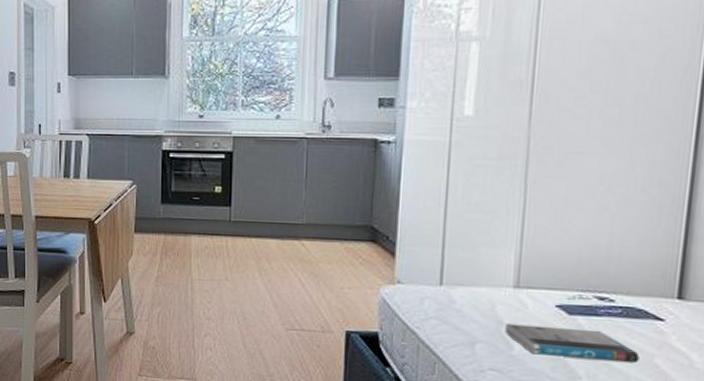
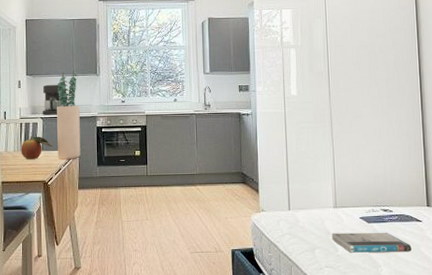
fruit: none [60,153,103,189] -> present [21,132,54,159]
coffee maker: none [89,90,121,131] -> present [43,85,66,115]
vase: none [107,68,139,193] -> present [56,69,81,160]

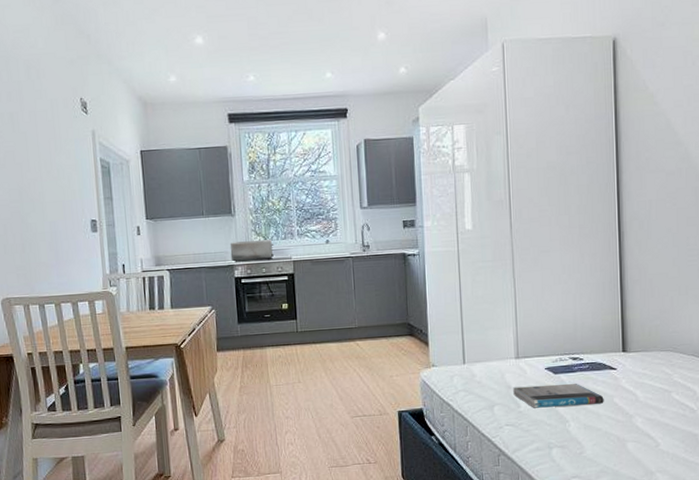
fruit: present [21,132,54,159] -> none [145,287,185,319]
coffee maker: present [43,85,66,115] -> none [167,229,197,266]
vase: present [56,69,81,160] -> none [185,209,218,319]
toaster: none [94,96,131,114] -> present [230,240,274,262]

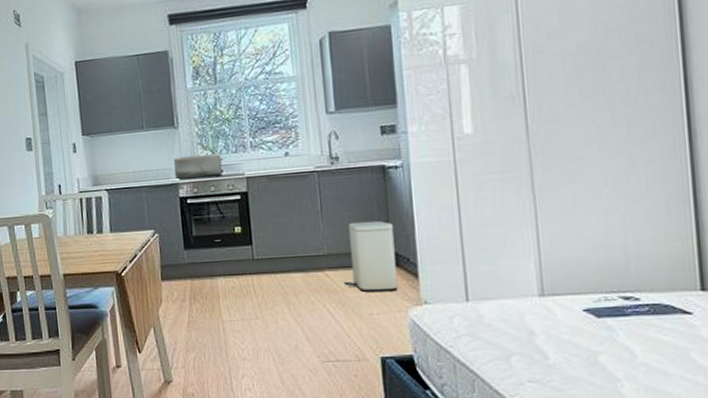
pedal bin: none [371,299,413,359] -> present [344,220,398,293]
book: present [513,383,604,408] -> none [537,330,675,361]

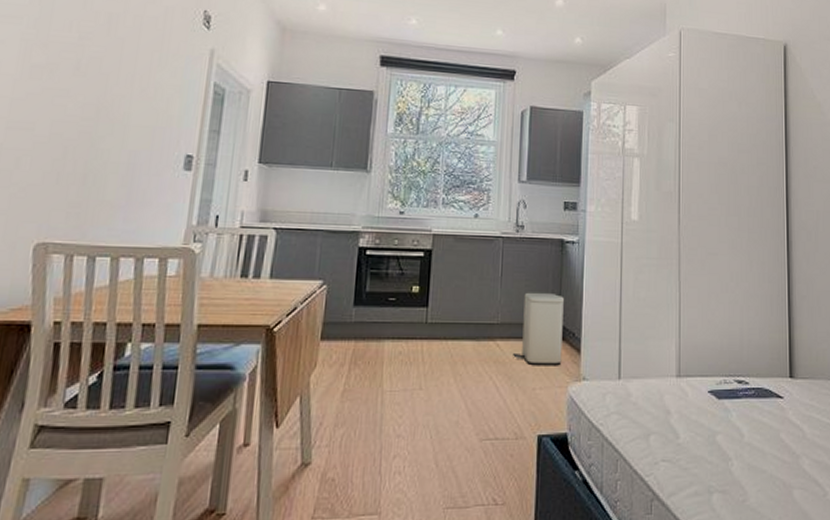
toaster: present [173,154,224,180] -> none [357,204,413,230]

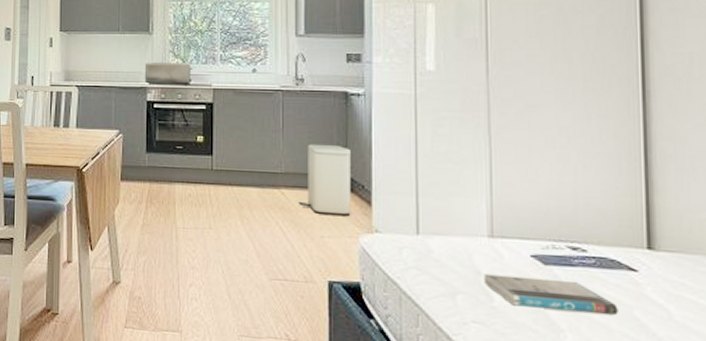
toaster: none [357,204,413,230] -> present [144,62,193,85]
book: none [672,411,770,441] -> present [484,274,618,315]

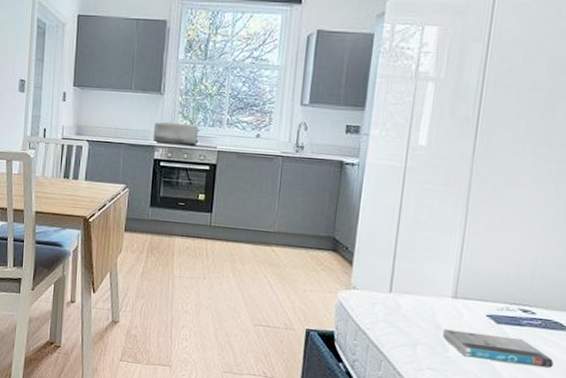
pedal bin: present [299,143,351,217] -> none [287,207,340,274]

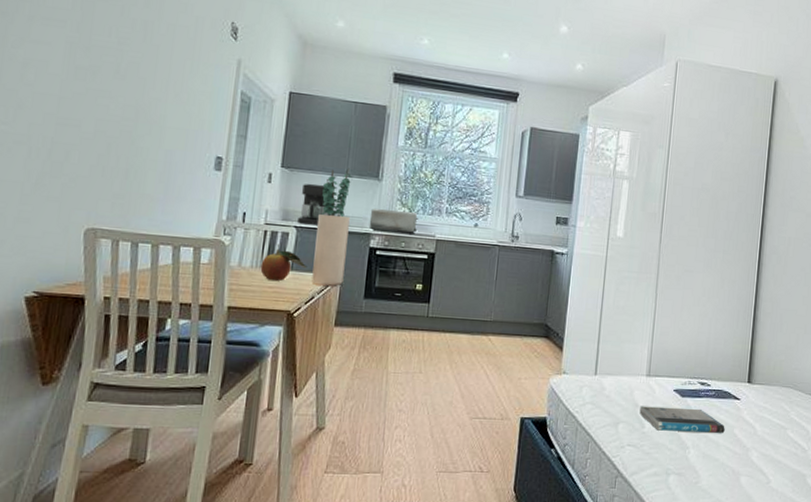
fruit: none [60,156,99,190] -> present [260,244,307,281]
coffee maker: none [89,101,119,139] -> present [298,184,333,225]
vase: none [103,84,136,195] -> present [312,168,352,287]

